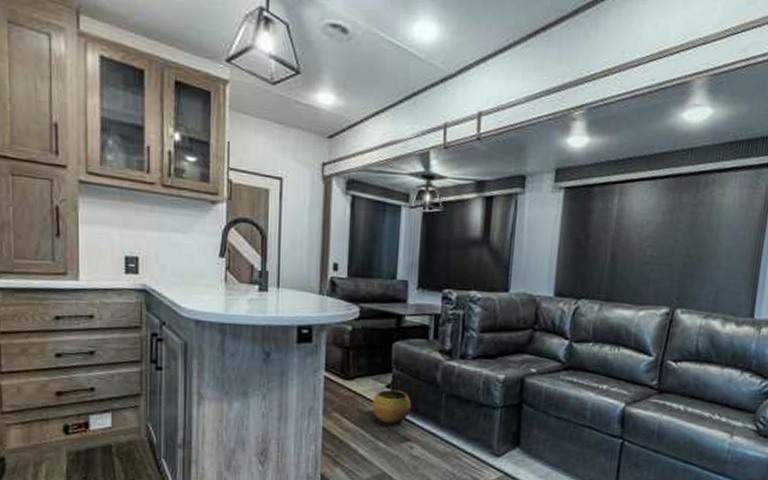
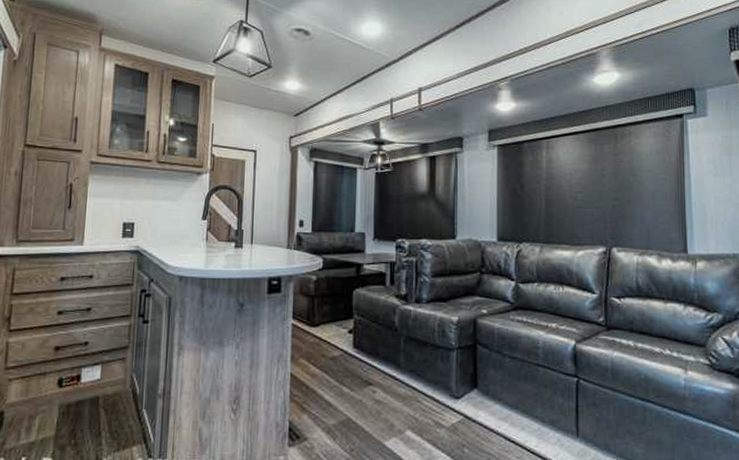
clay pot: present [372,389,412,426] -> none [336,335,373,370]

